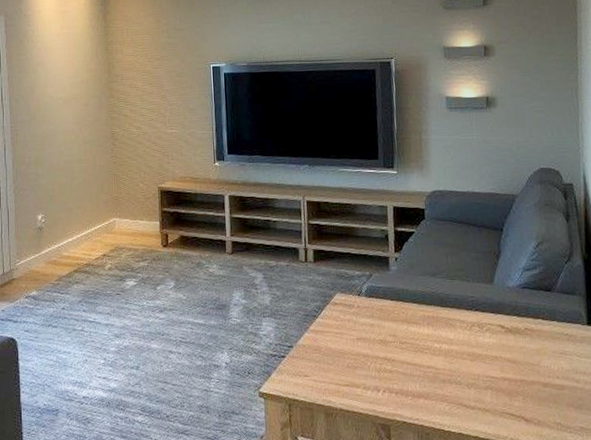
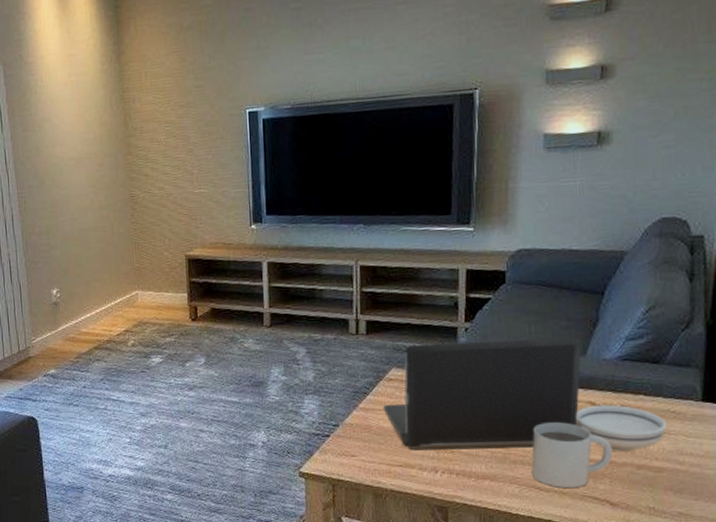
laptop computer: none [330,268,492,371] -> present [383,338,581,451]
mug: none [456,344,523,406] -> present [531,422,613,489]
bowl: none [490,327,563,370] -> present [576,404,667,451]

